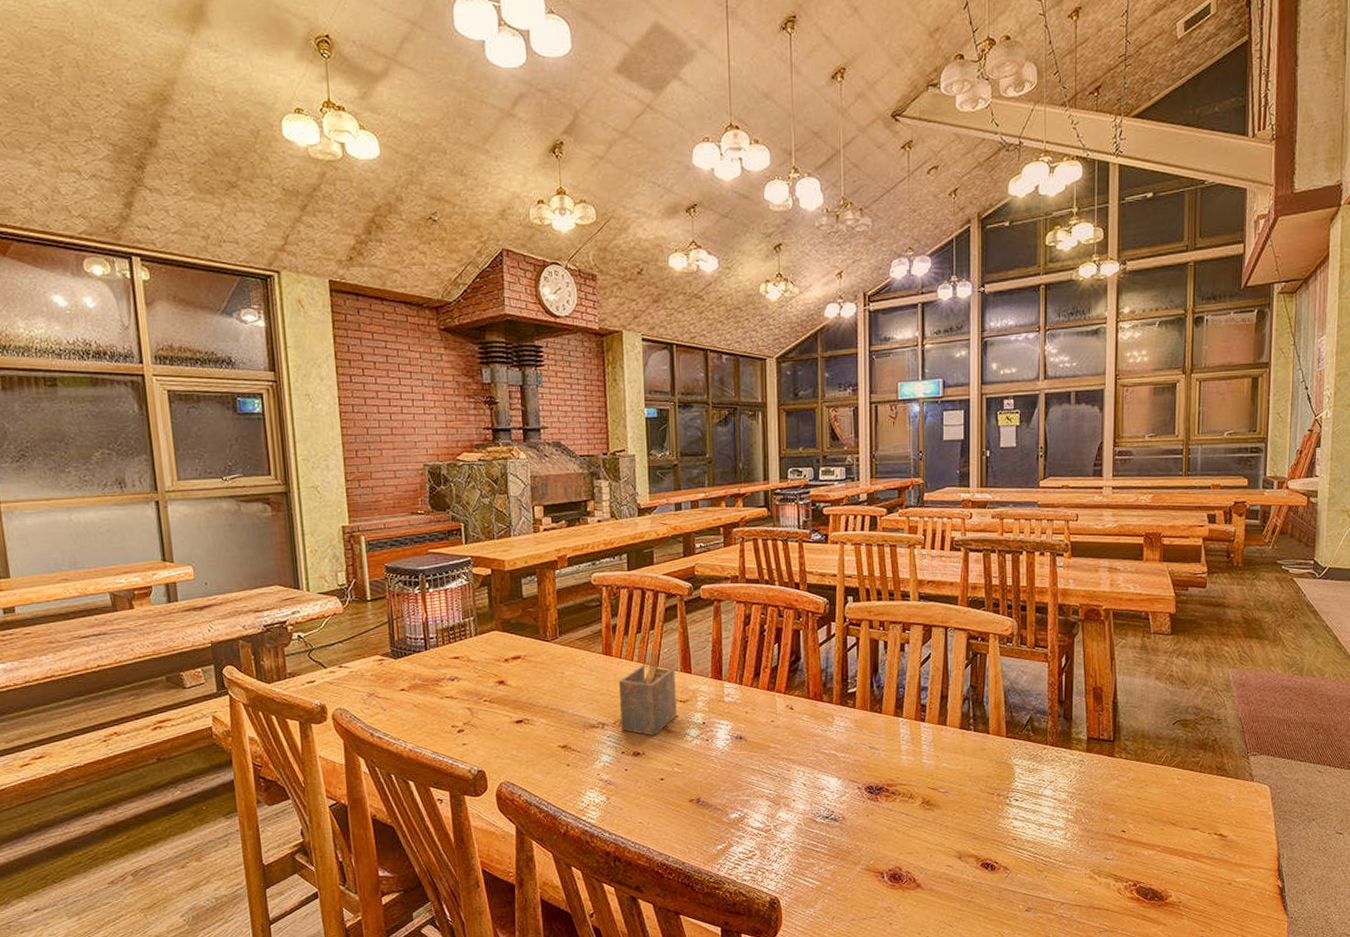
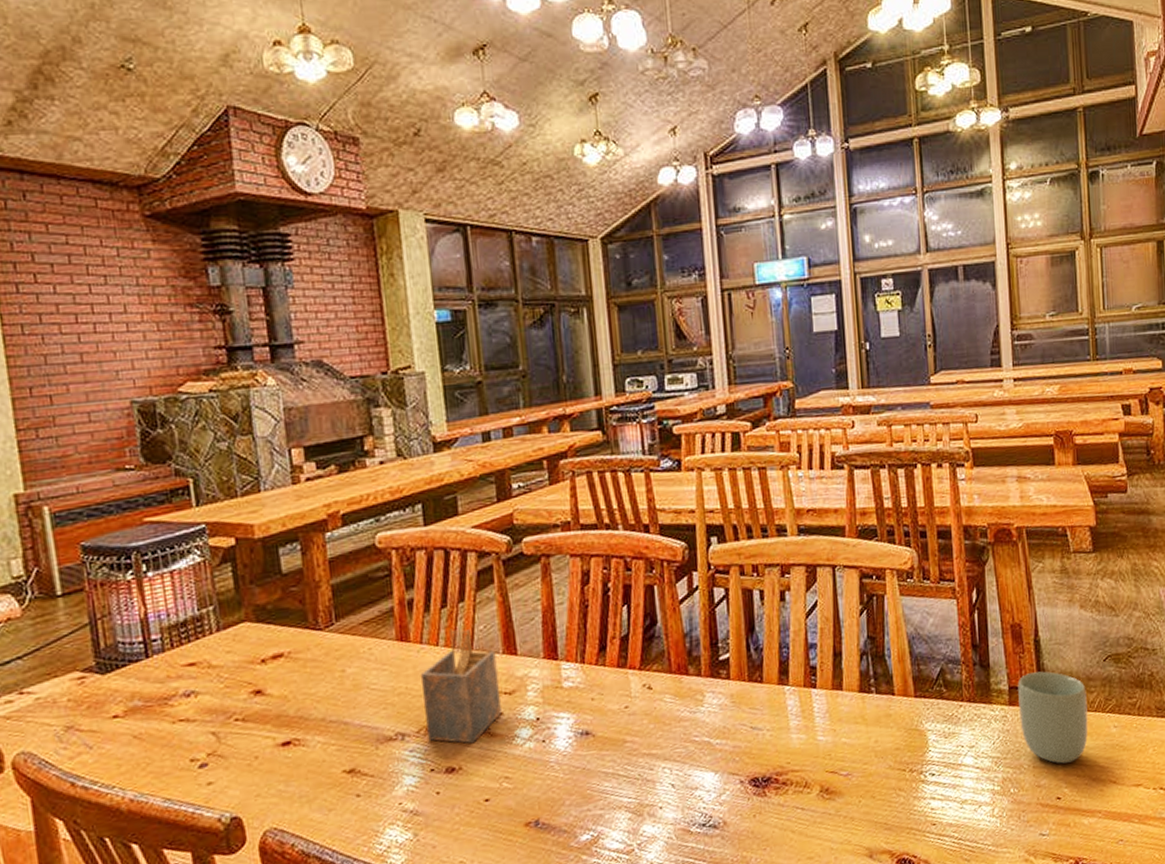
cup: none [1095,727,1155,804] -> present [1018,671,1088,764]

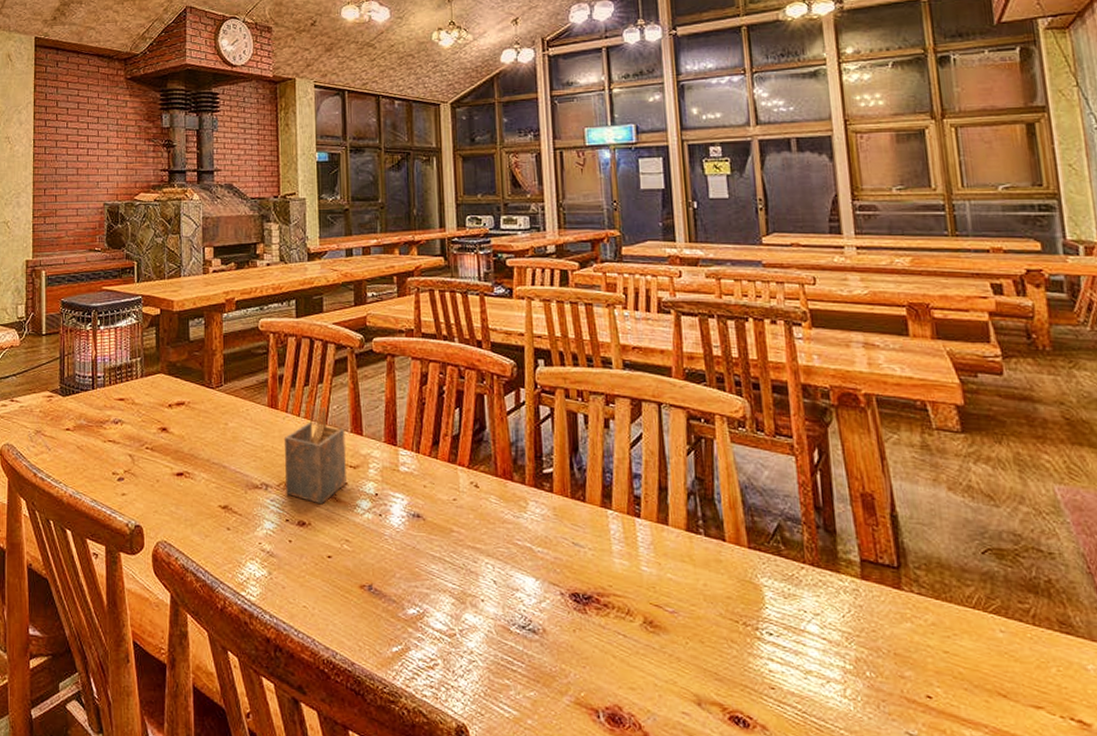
cup: present [1018,671,1088,764] -> none [871,549,965,660]

